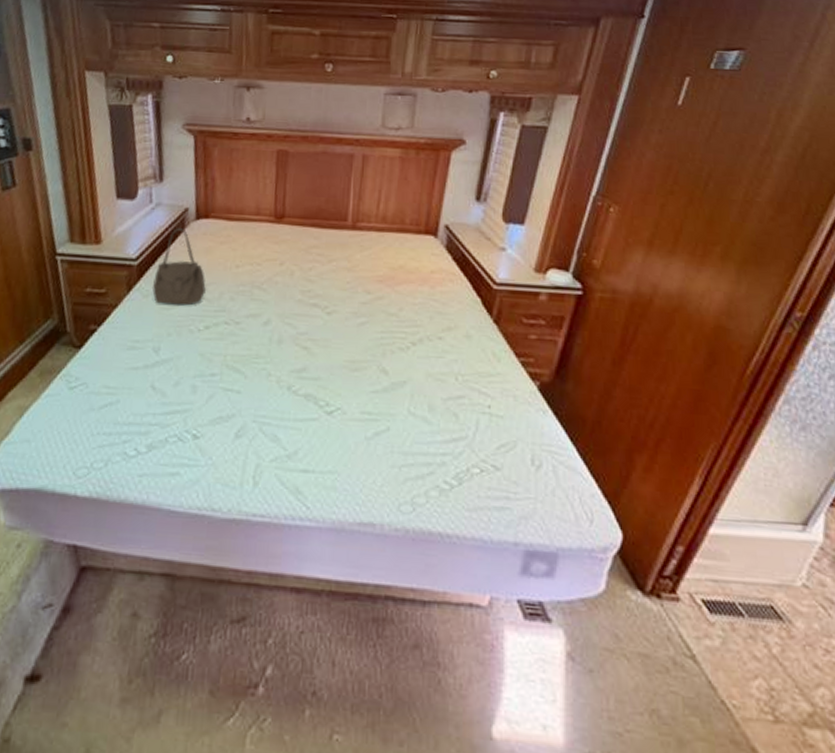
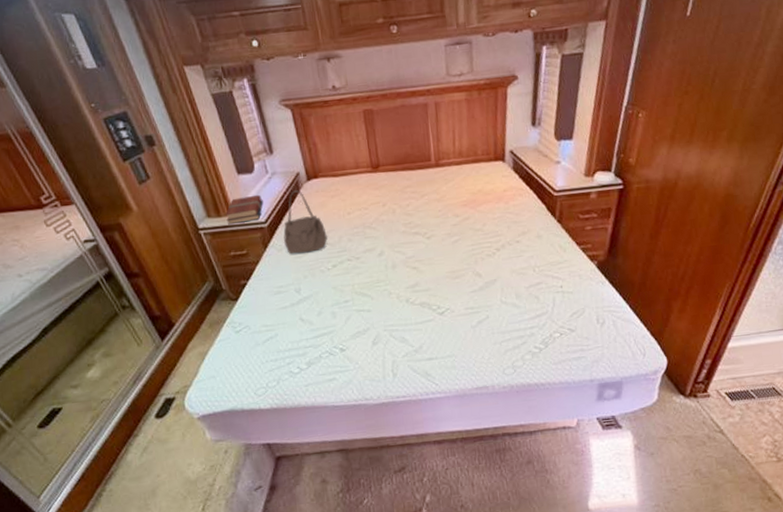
books: none [91,225,139,256] -> present [226,194,264,225]

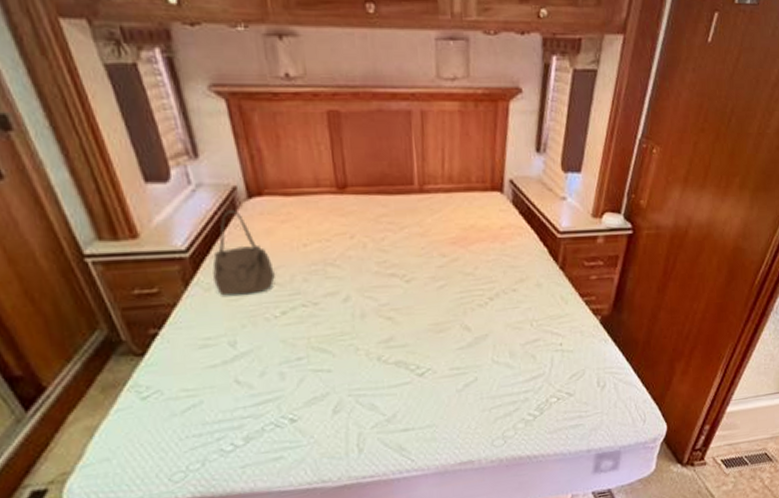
books: present [226,194,264,225] -> none [126,212,184,252]

